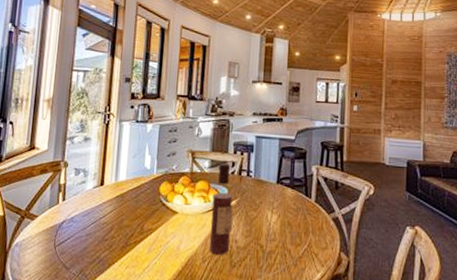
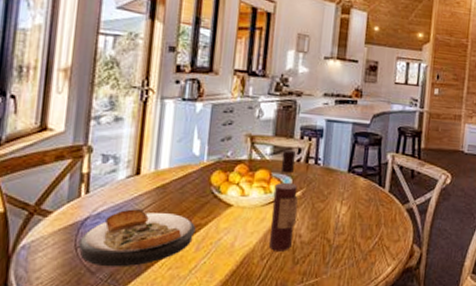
plate: none [56,214,148,265] -> present [78,209,196,267]

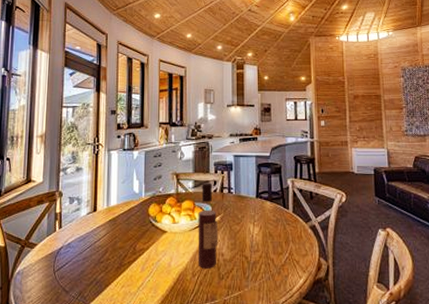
plate: present [78,209,196,267] -> none [56,239,140,287]

